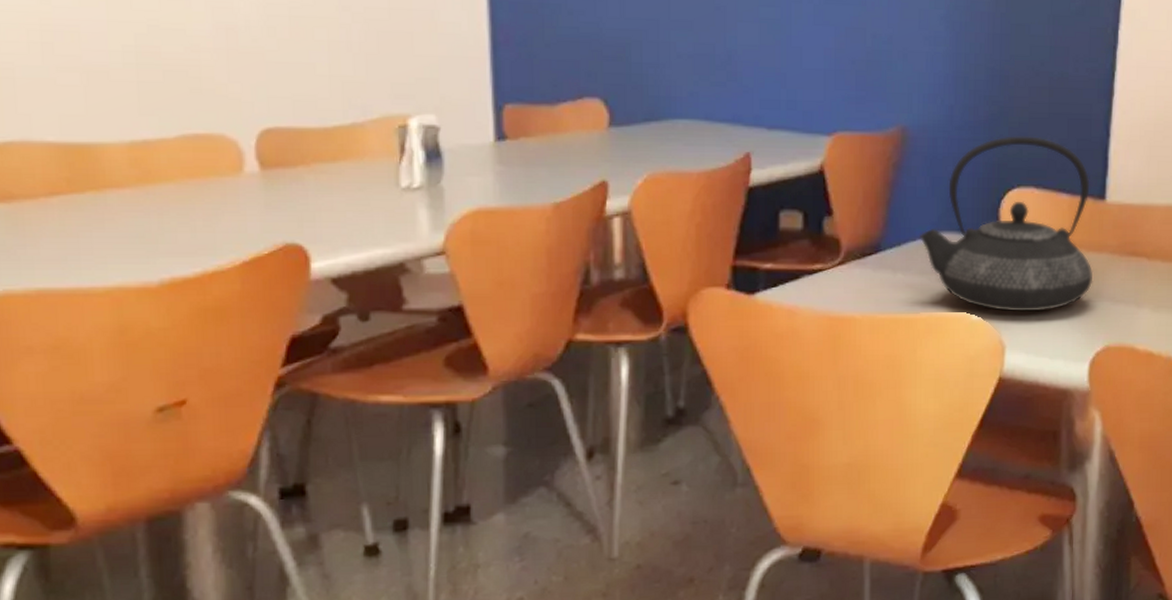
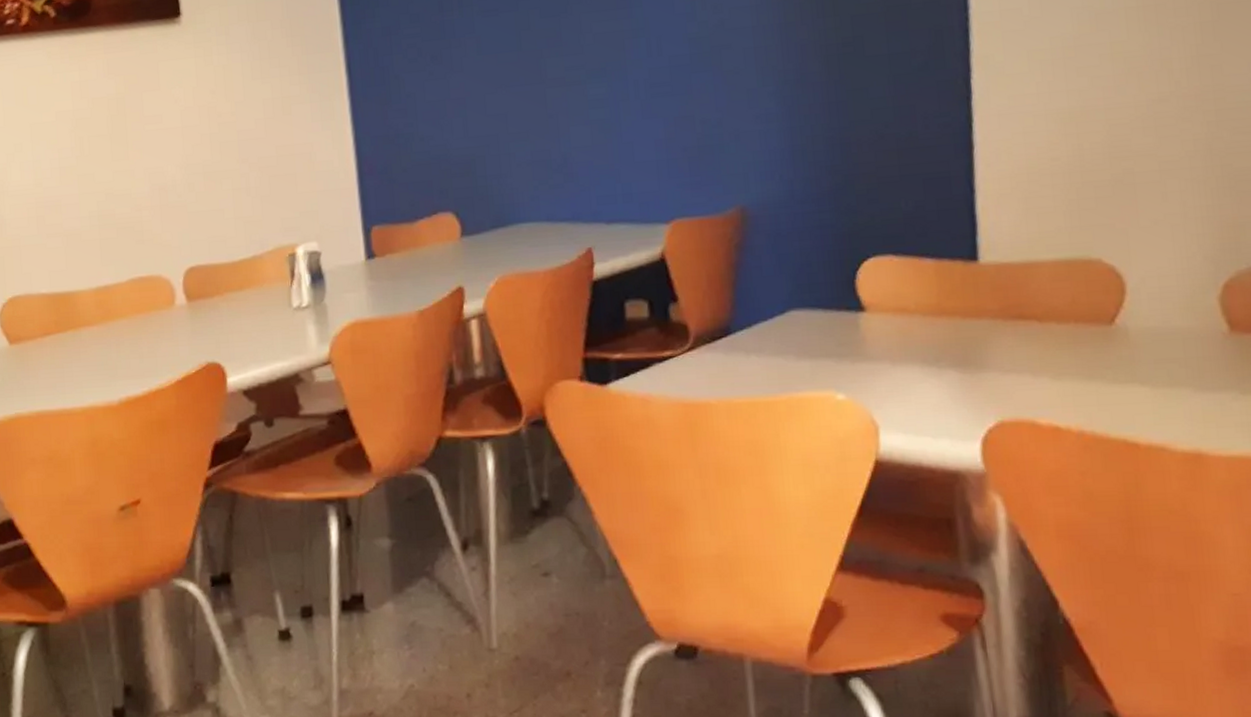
teapot: present [918,136,1094,312] -> none [770,201,975,389]

